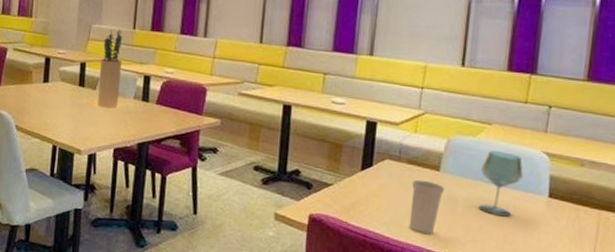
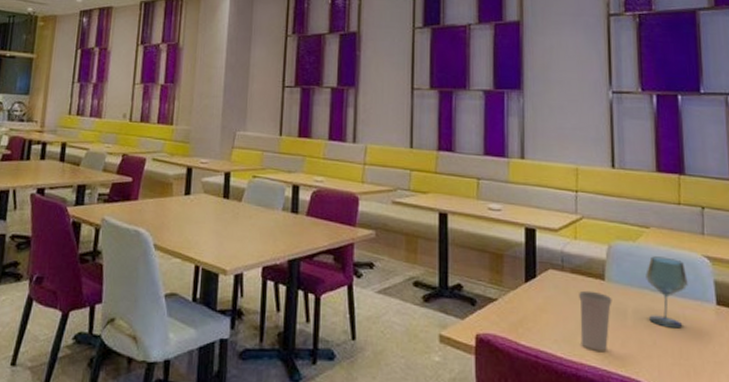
vase: present [97,29,123,109] -> none [243,136,269,222]

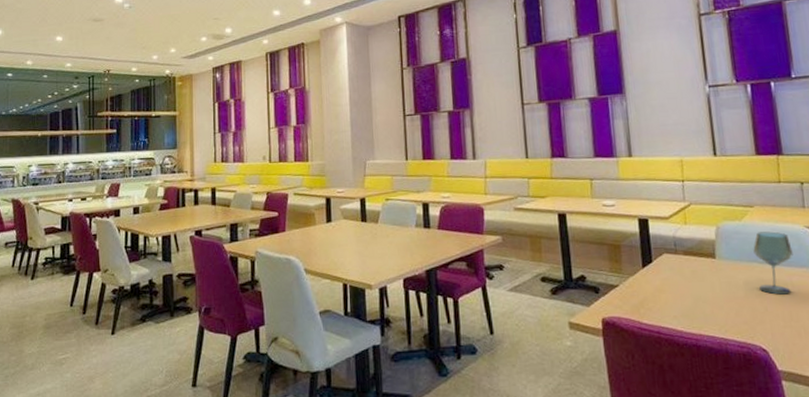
cup: present [579,290,612,351] -> none [693,269,724,322]

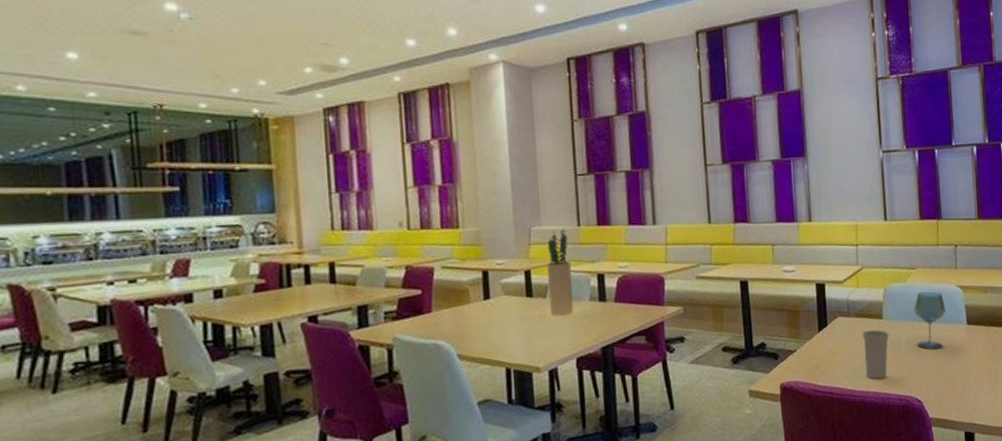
vase: none [379,162,402,240] -> present [547,228,574,317]
cup: none [693,269,724,322] -> present [863,329,889,379]

